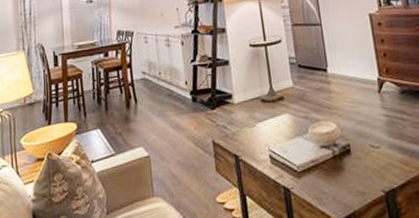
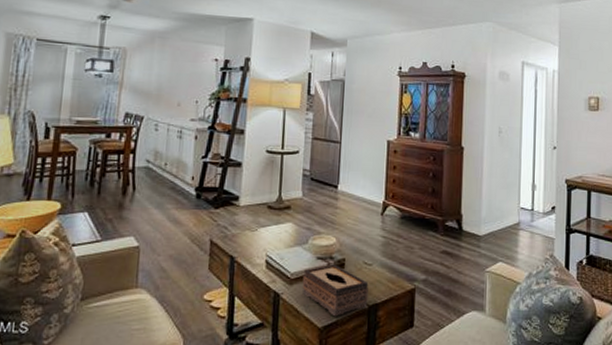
tissue box: none [309,151,384,208] -> present [302,264,369,317]

